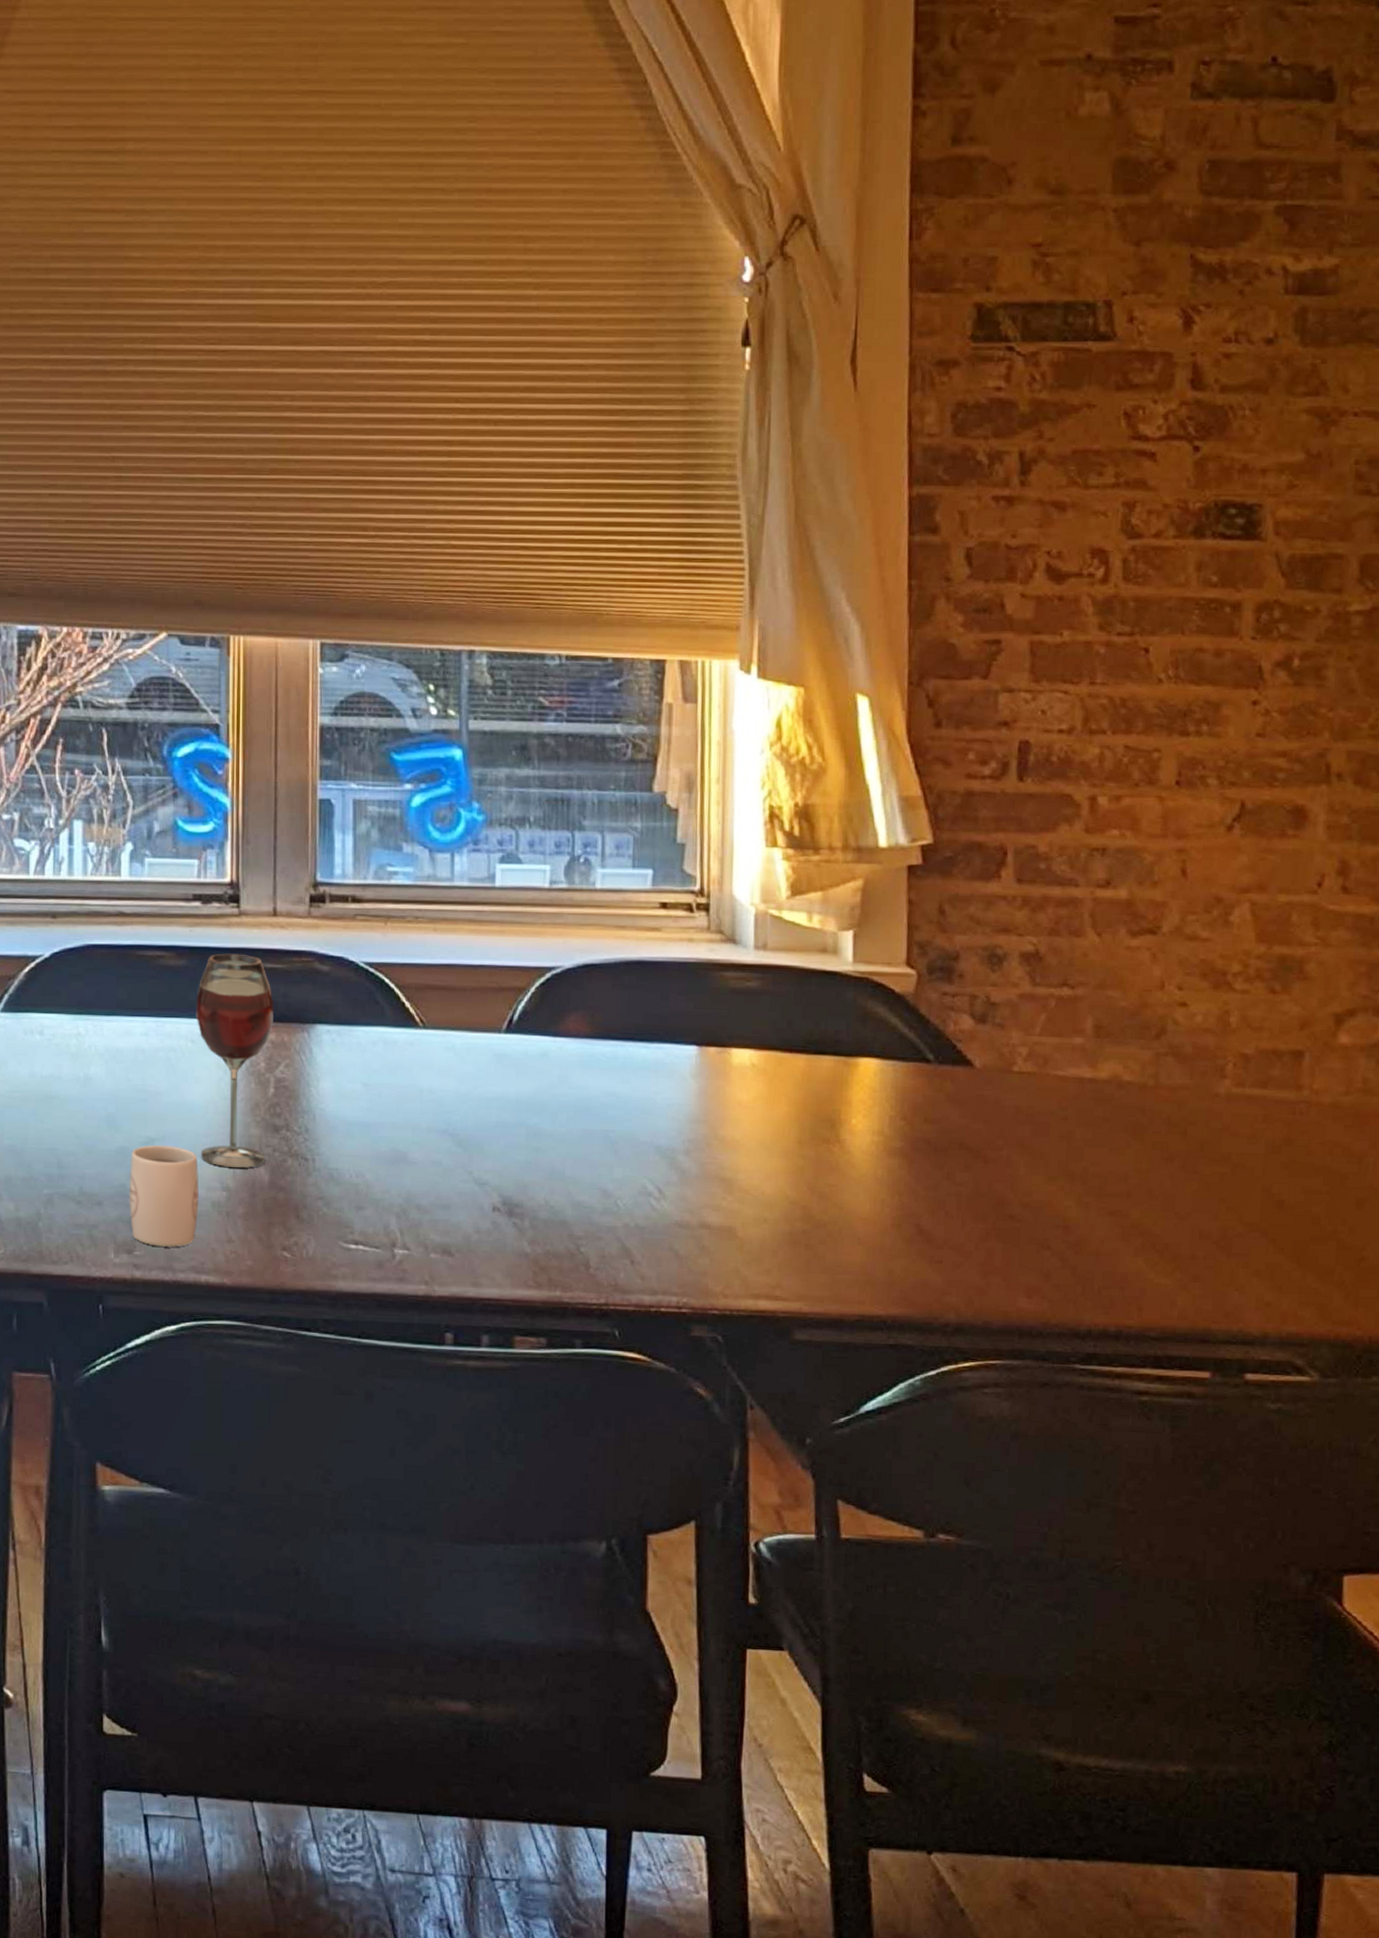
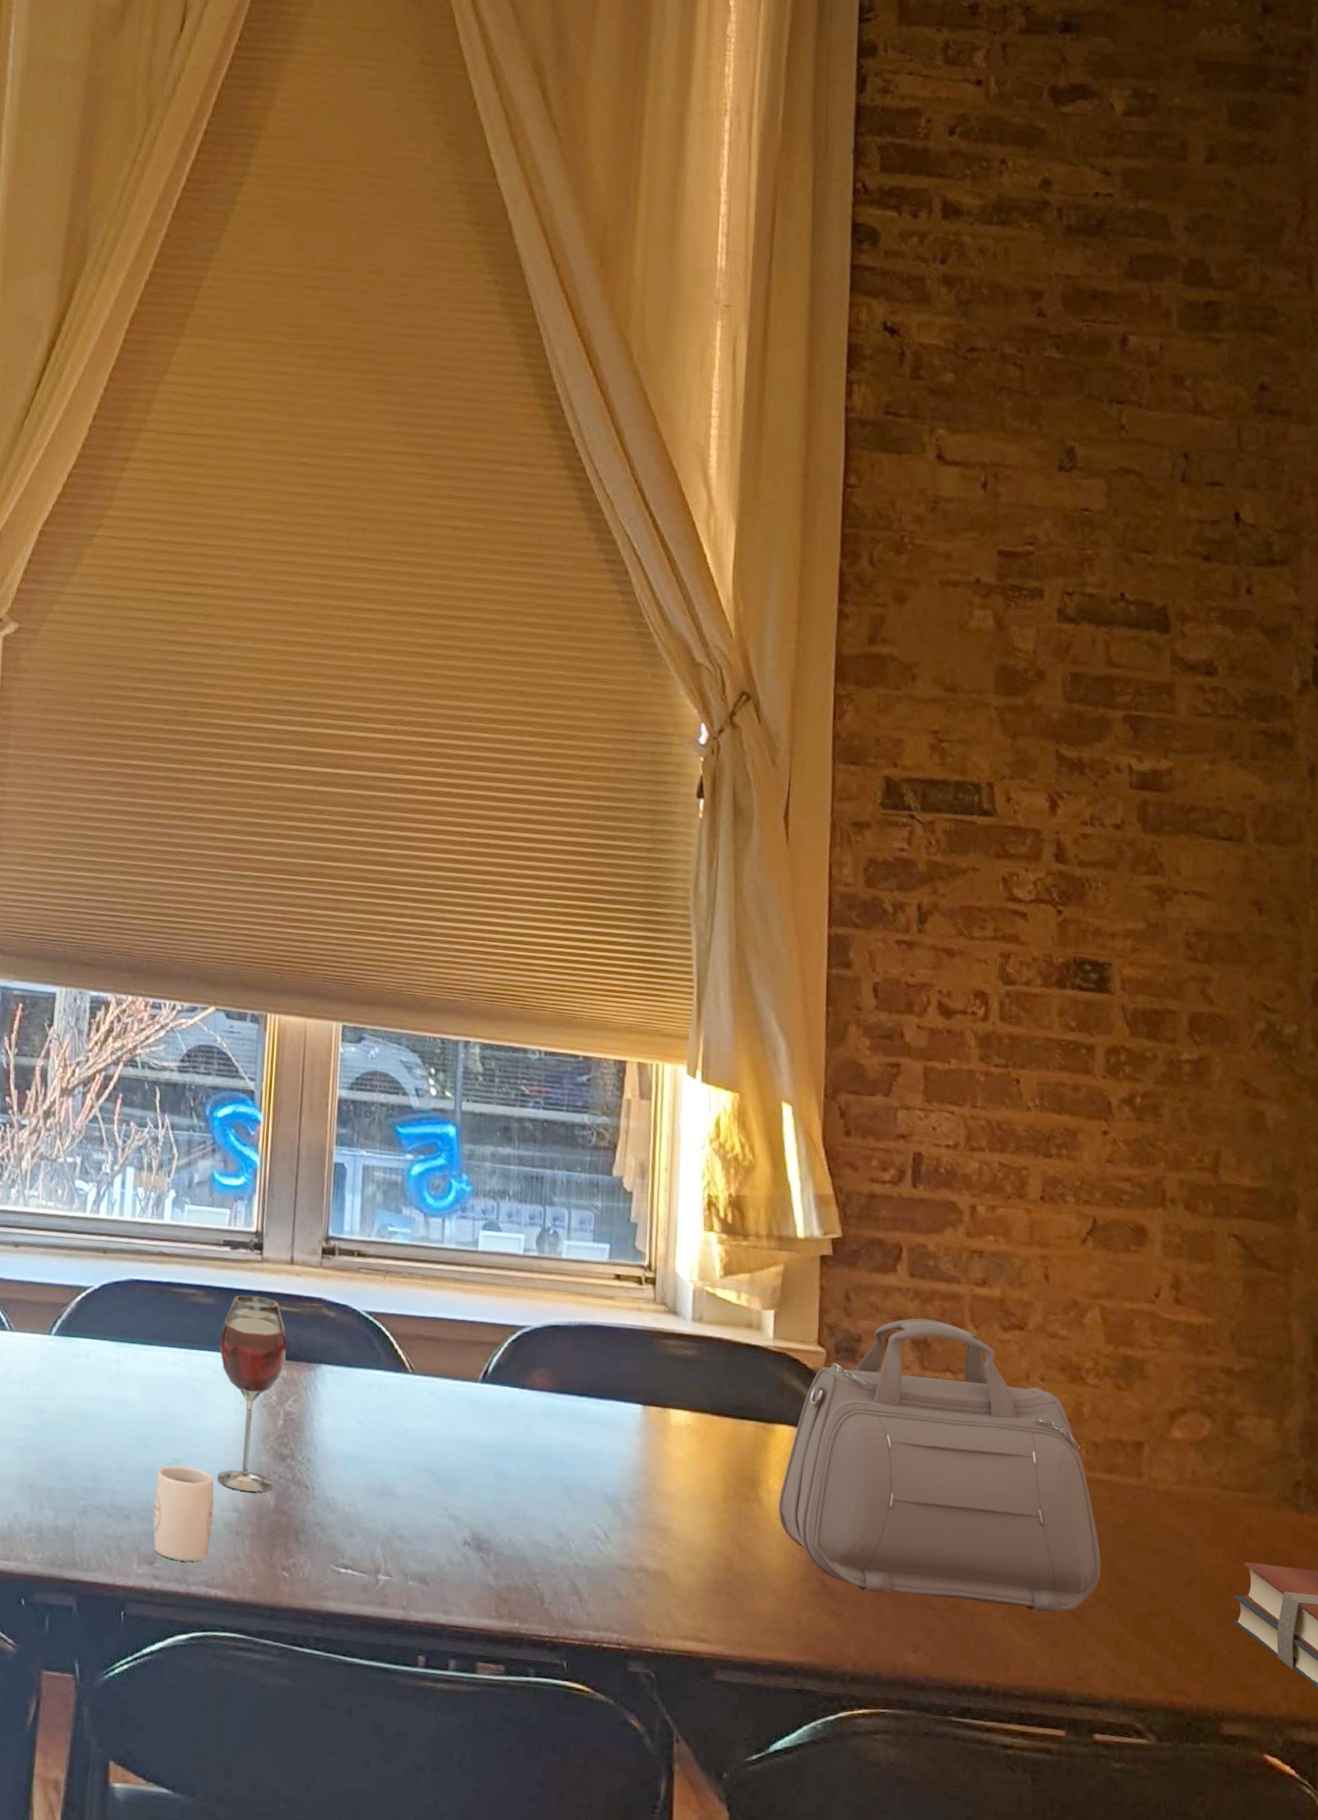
handbag: none [864,929,1253,1245] -> present [778,1318,1101,1613]

